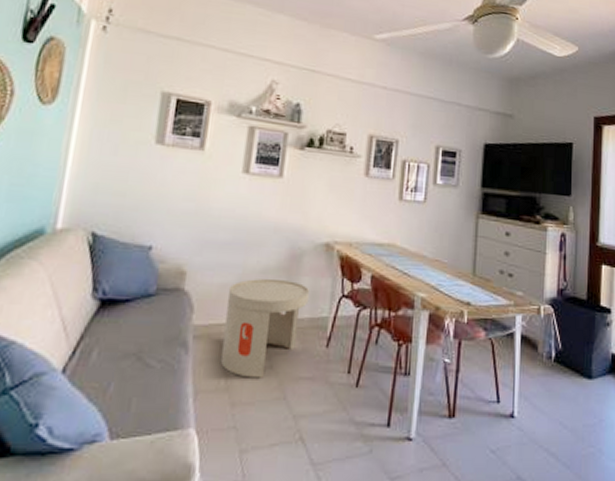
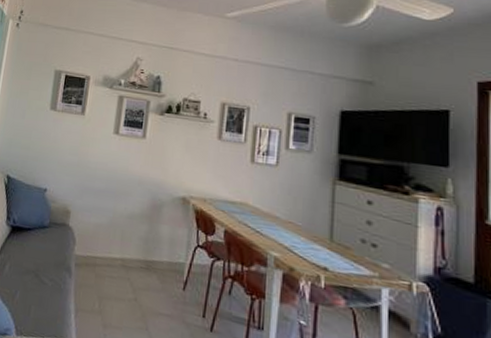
side table: present [220,278,310,378] -> none [95,222,169,308]

